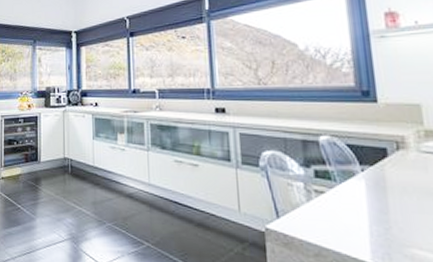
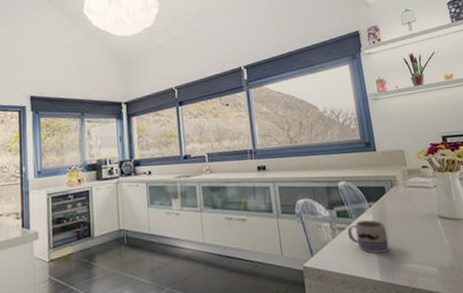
mug: none [328,186,388,231] -> present [347,220,389,254]

